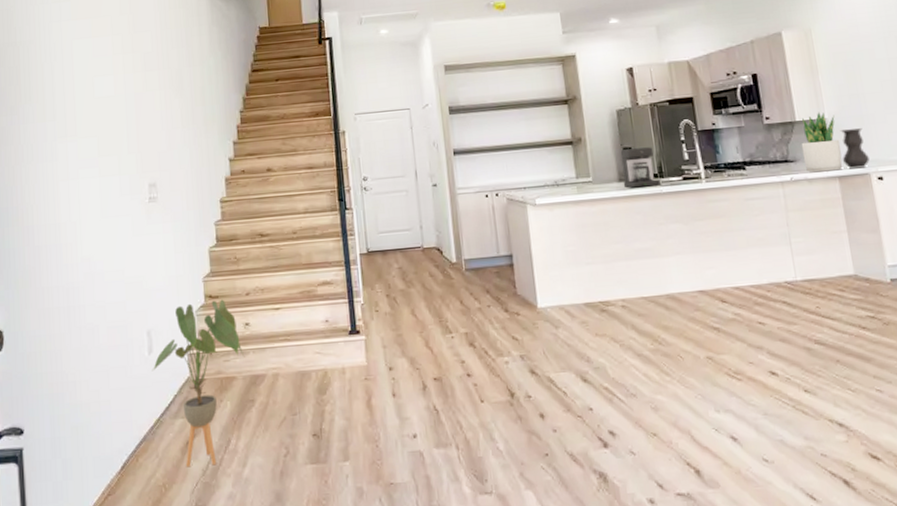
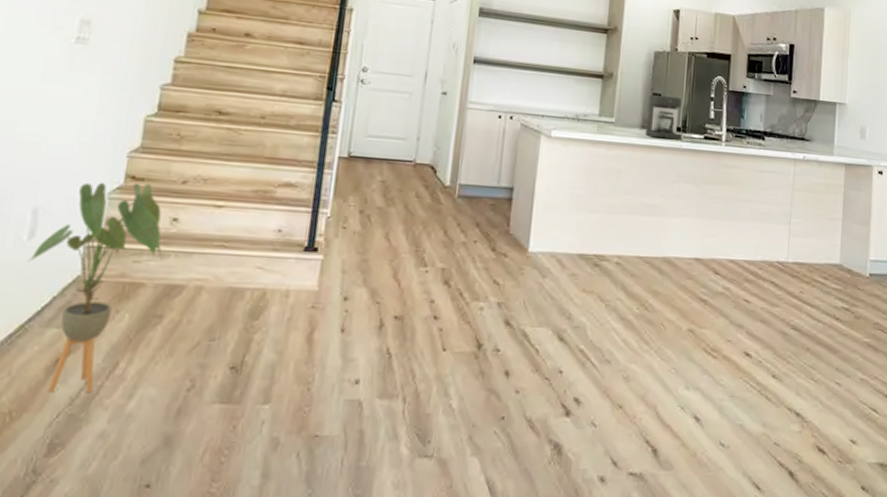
planter: present [801,112,843,173] -> none [818,96,854,158]
vase: present [840,128,870,169] -> none [852,118,875,160]

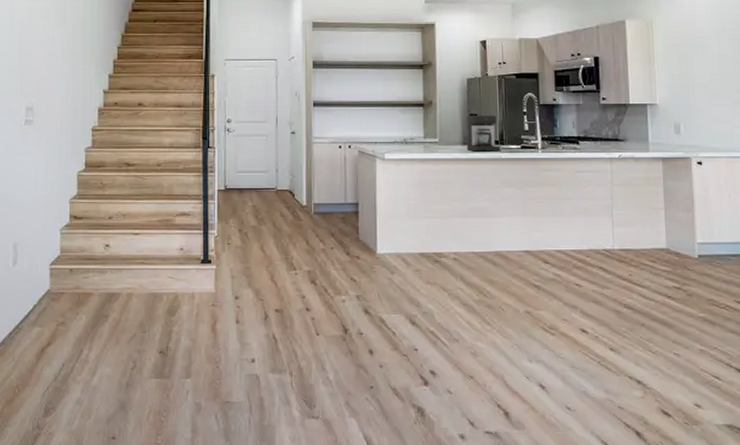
house plant: present [27,182,163,394] -> none [15,221,103,372]

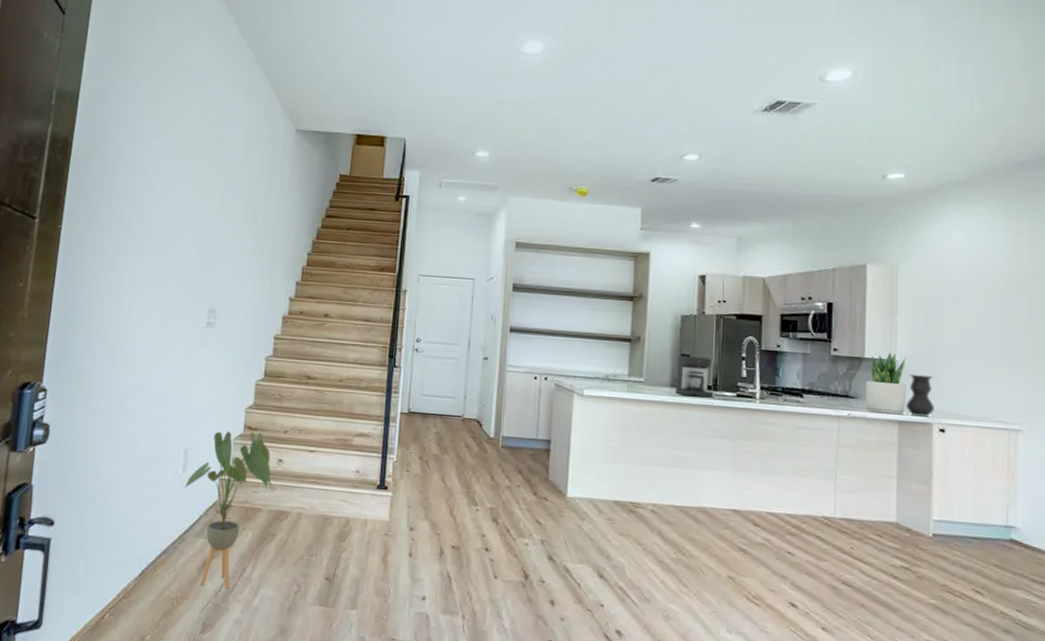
house plant: none [15,221,103,372] -> present [183,431,273,589]
planter: none [631,97,668,153] -> present [865,352,907,415]
vase: none [667,116,692,152] -> present [905,375,934,417]

